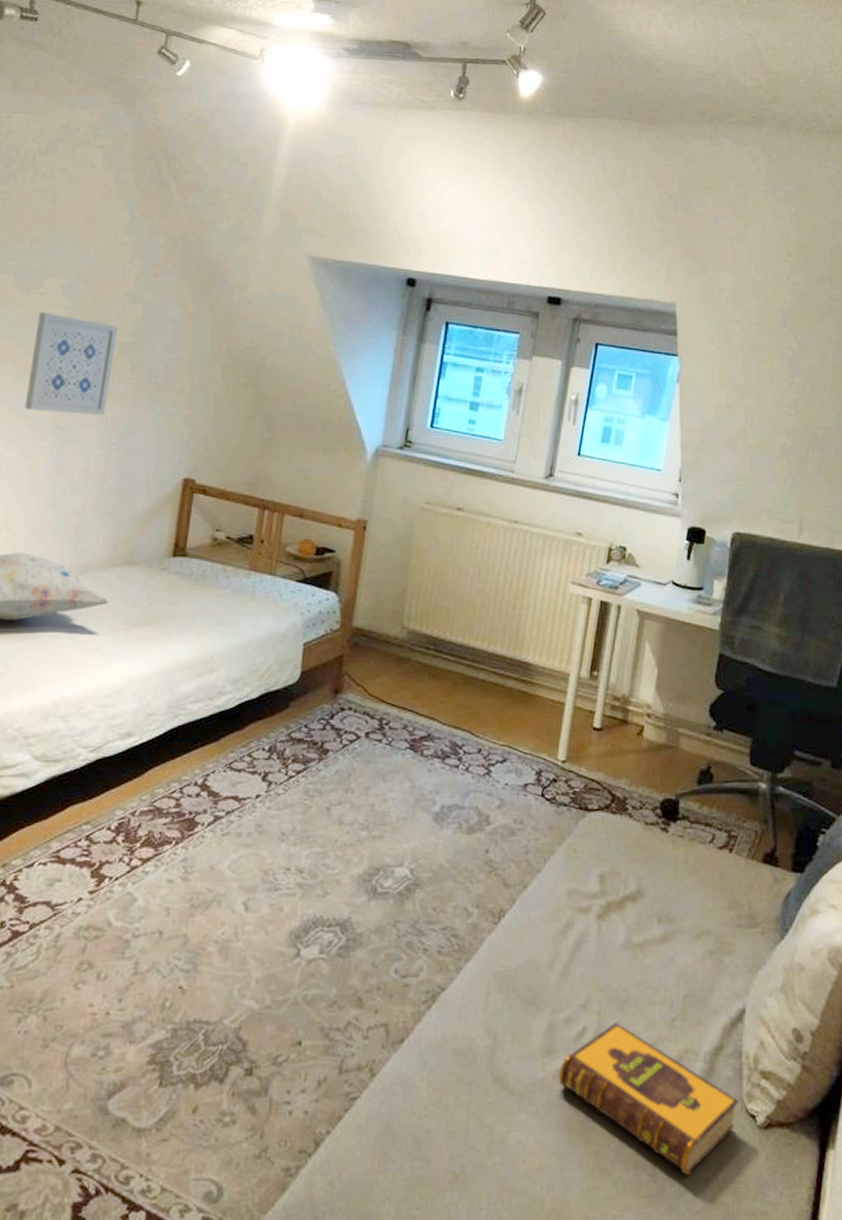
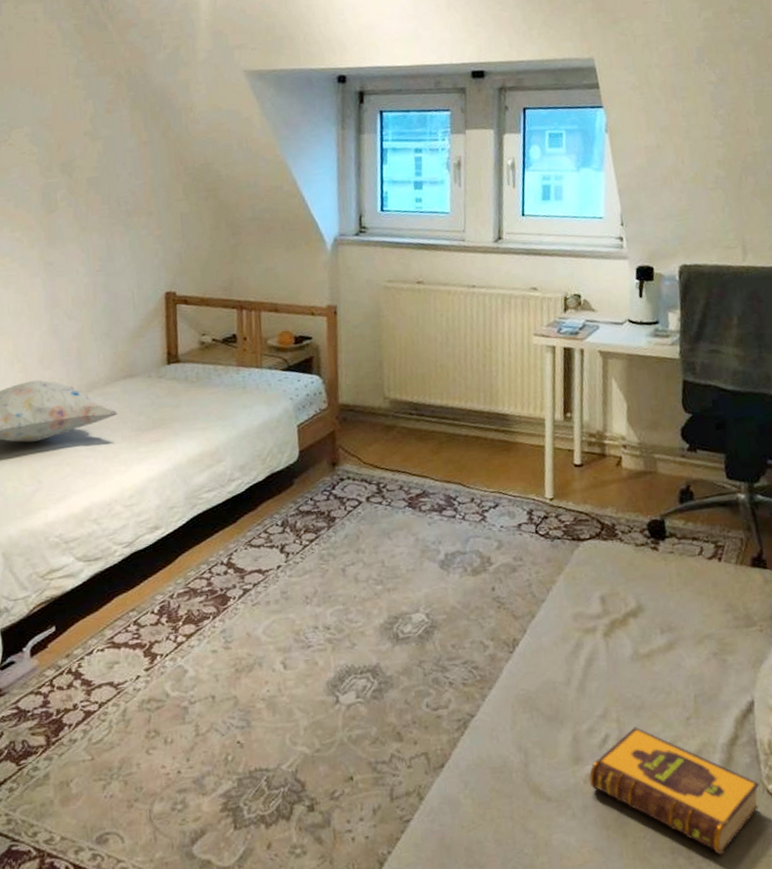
wall art: present [24,312,118,416] -> none [11,161,86,252]

